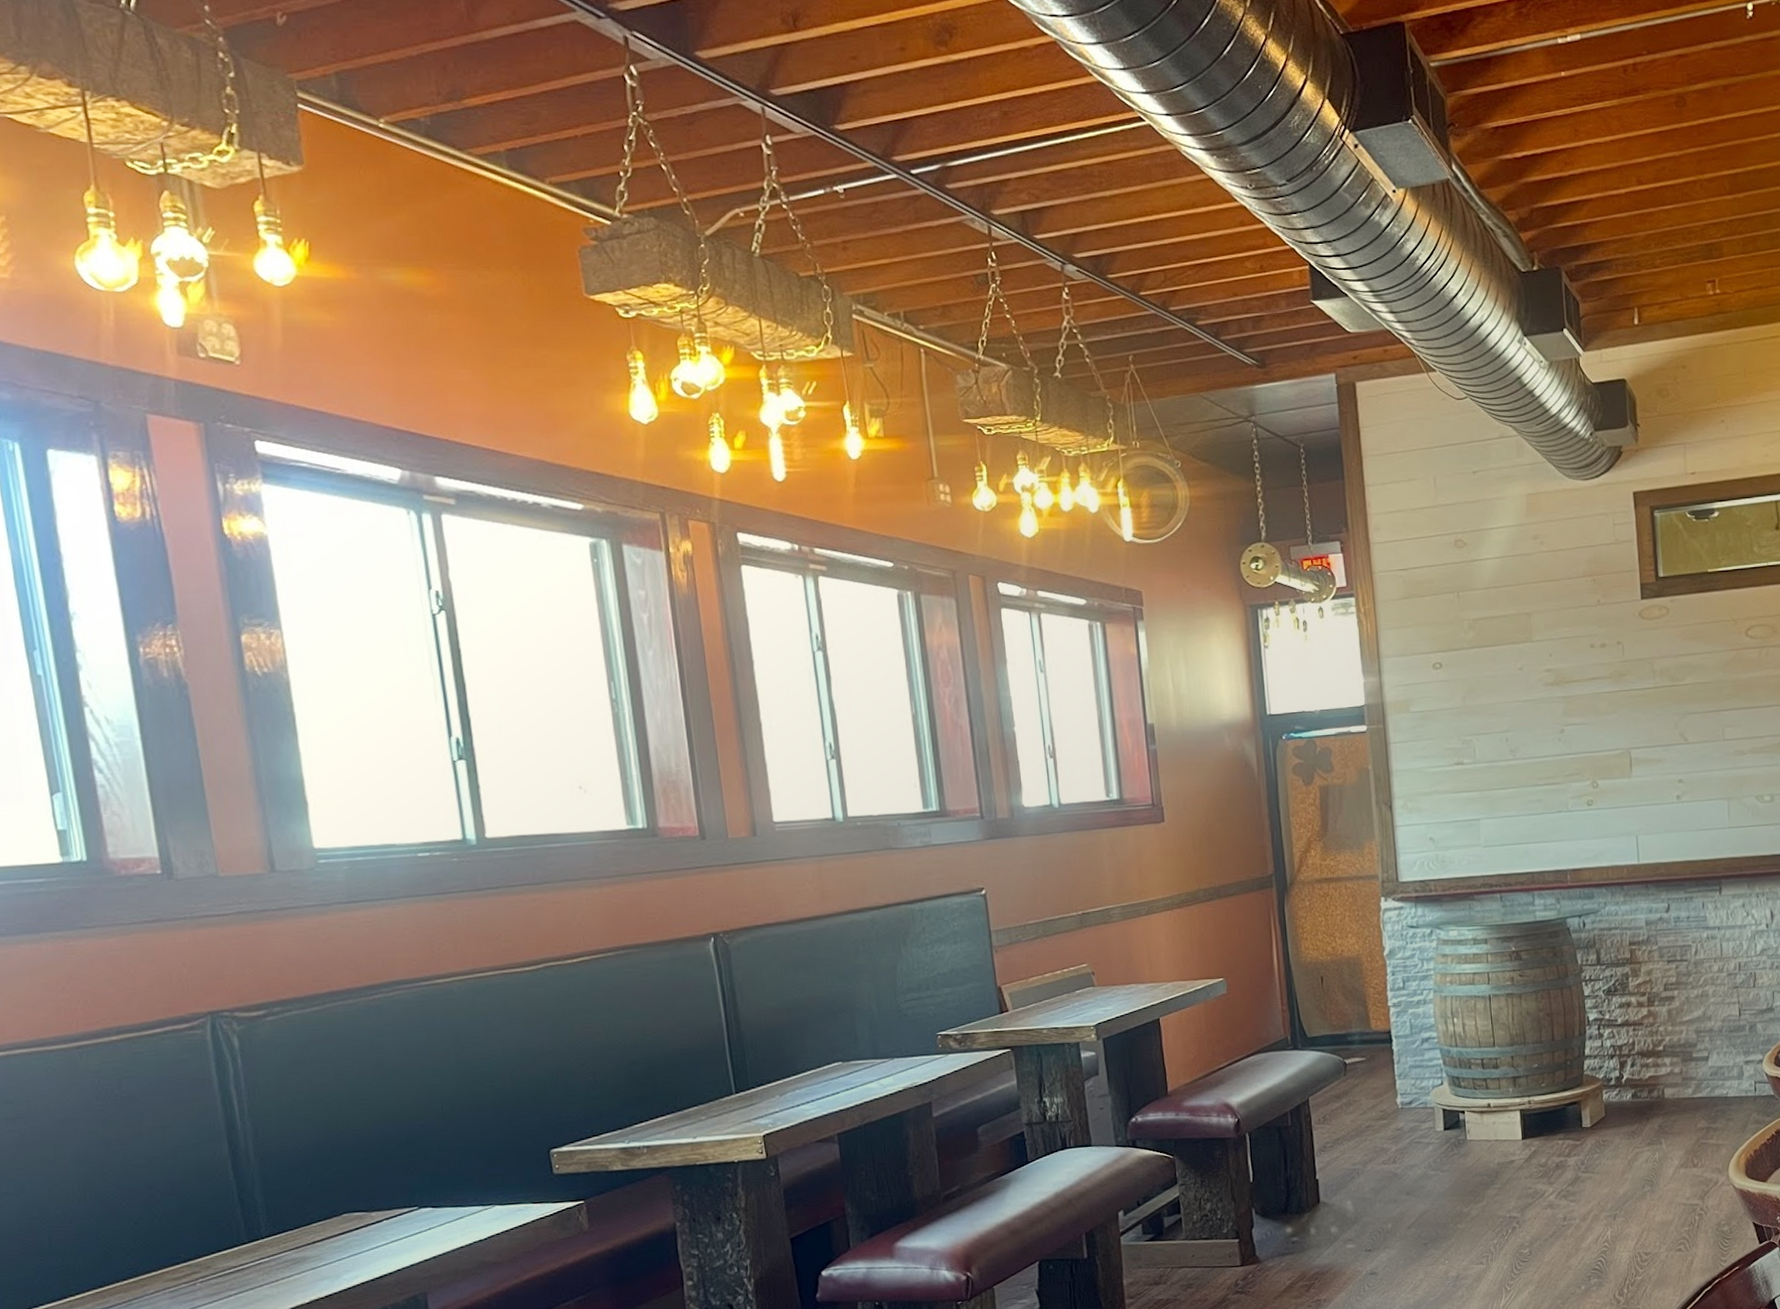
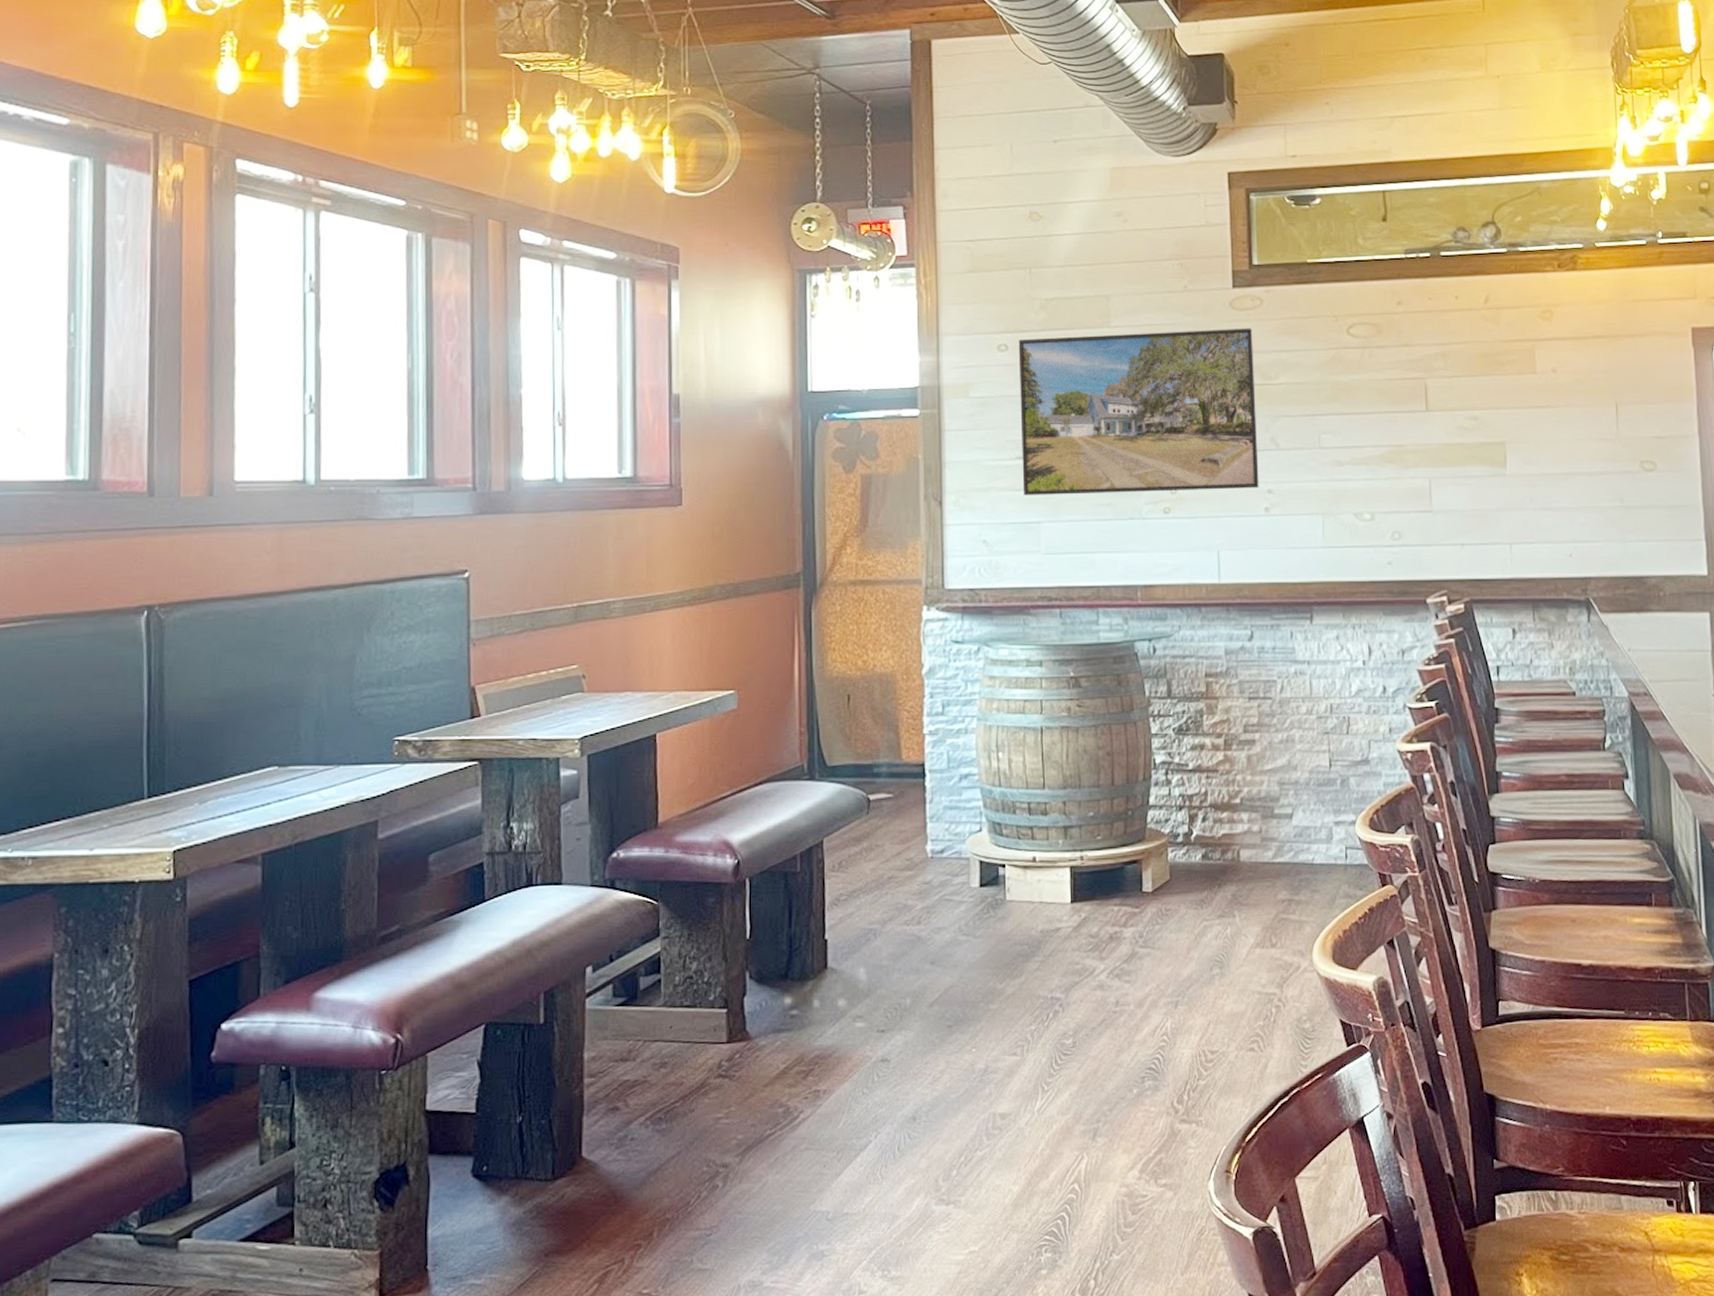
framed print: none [1451,635,1671,797] -> present [1018,328,1259,496]

